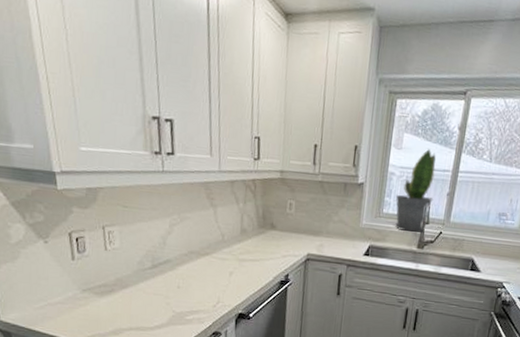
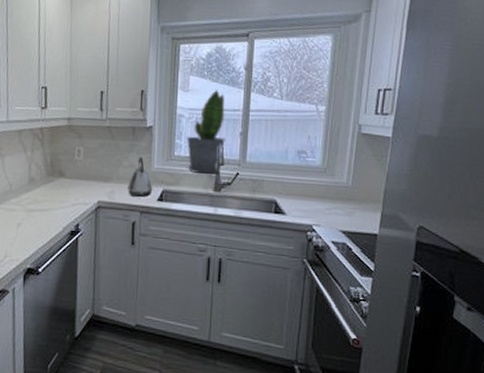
kettle: none [335,213,360,253] -> present [126,157,153,198]

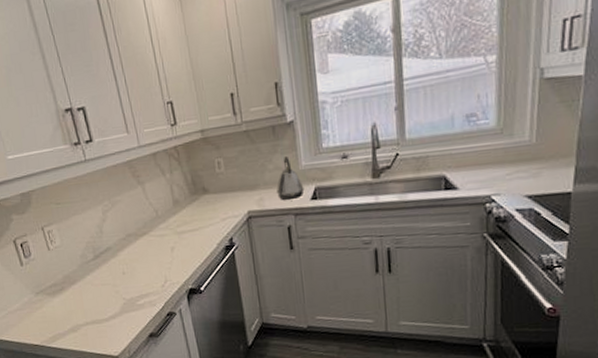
potted plant: present [186,89,227,174] -> none [333,62,380,163]

